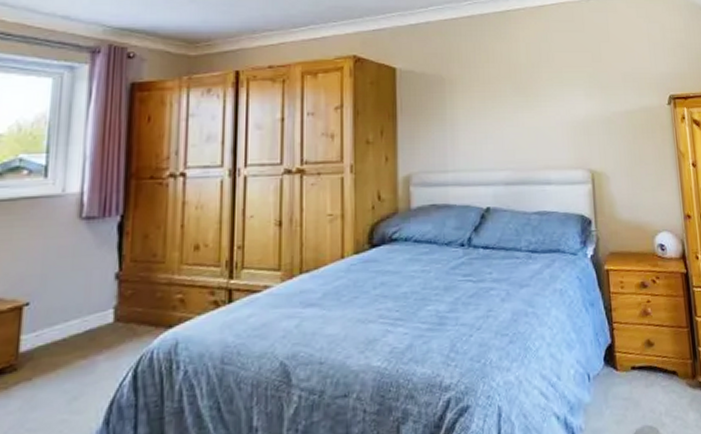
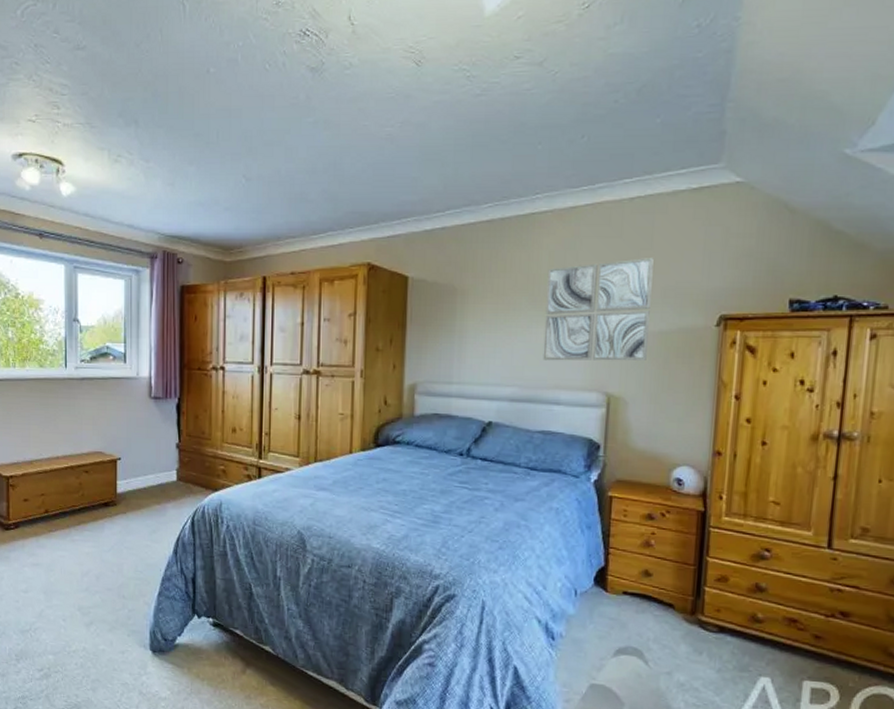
wall art: none [526,49,619,143] -> present [543,258,654,361]

